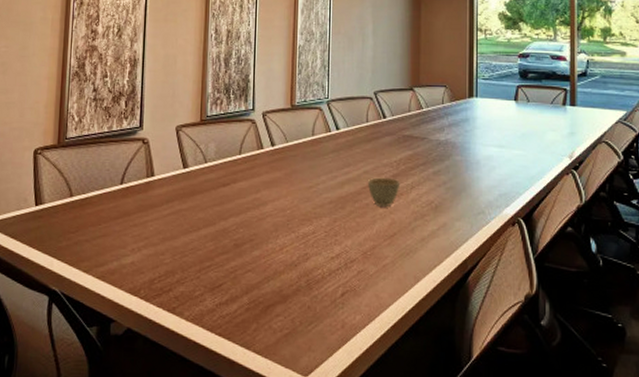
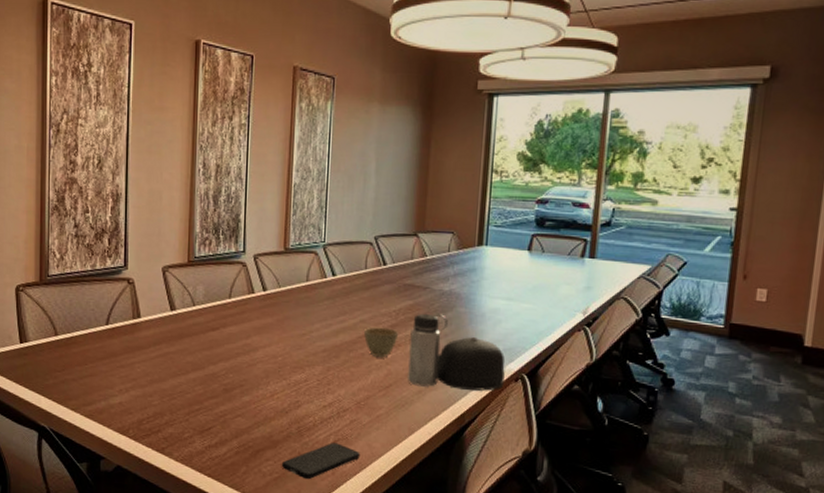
smartphone: none [291,295,369,335] -> present [281,443,361,480]
water bottle: none [411,163,502,236] -> present [408,314,505,391]

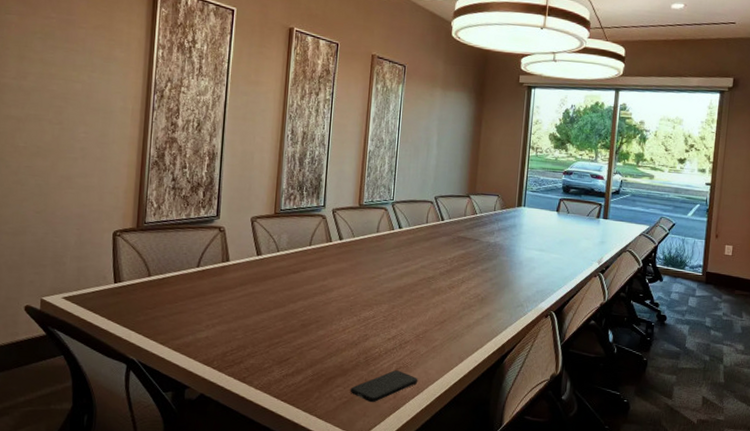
cup: present [363,327,399,357] -> none [423,272,453,297]
water bottle: present [408,314,505,391] -> none [459,261,538,326]

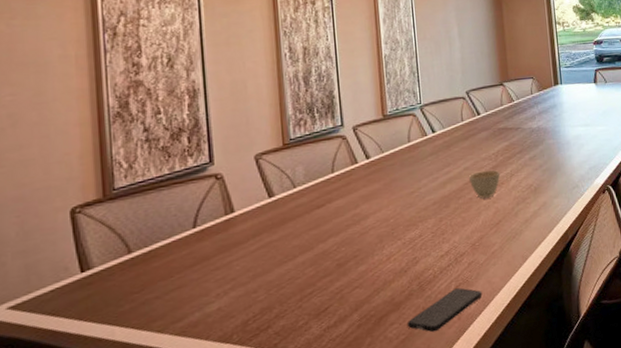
cup: none [423,272,453,297] -> present [468,170,501,199]

